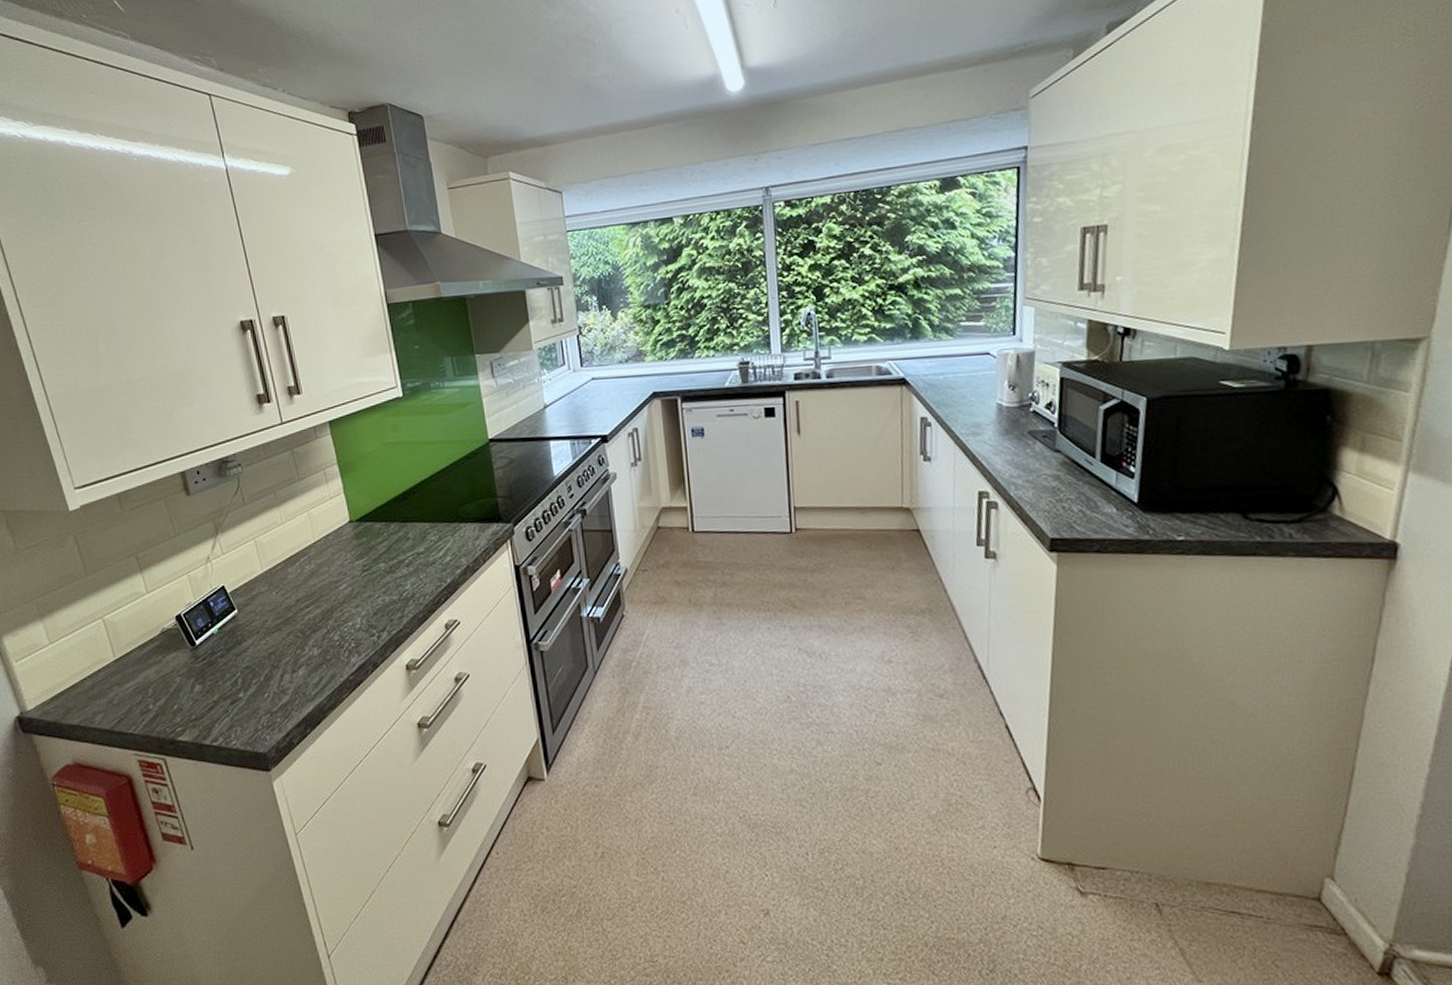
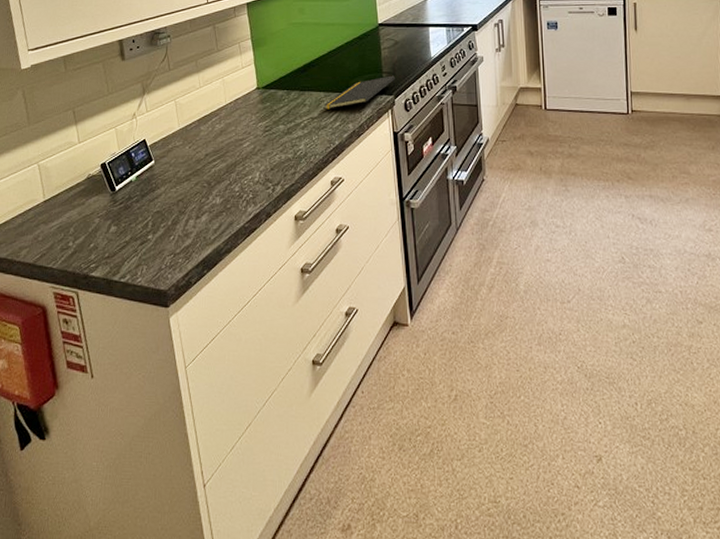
notepad: none [429,499,513,543] -> present [323,75,395,110]

